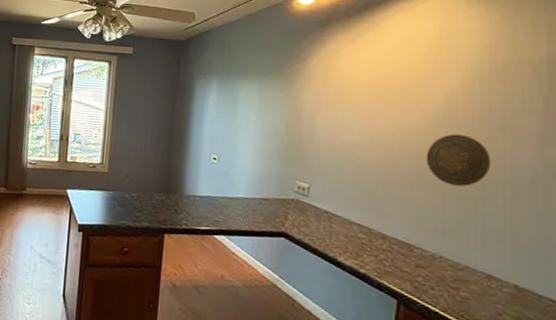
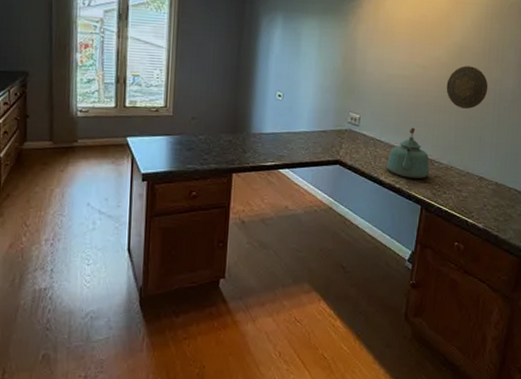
kettle: none [345,203,408,266] -> present [386,127,430,178]

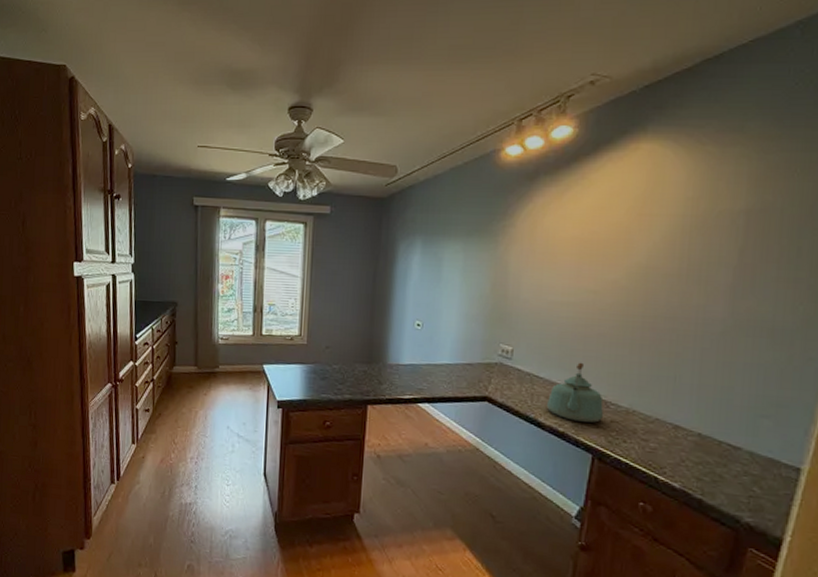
decorative plate: present [446,66,488,109] -> none [626,290,686,342]

